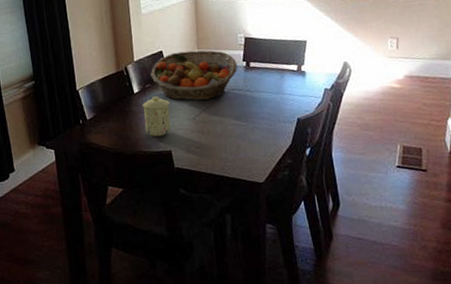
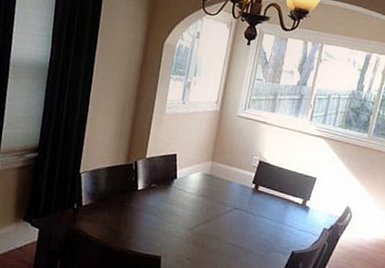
mug: present [142,96,171,137] -> none [139,197,172,240]
fruit basket: present [150,50,238,101] -> none [159,158,247,214]

